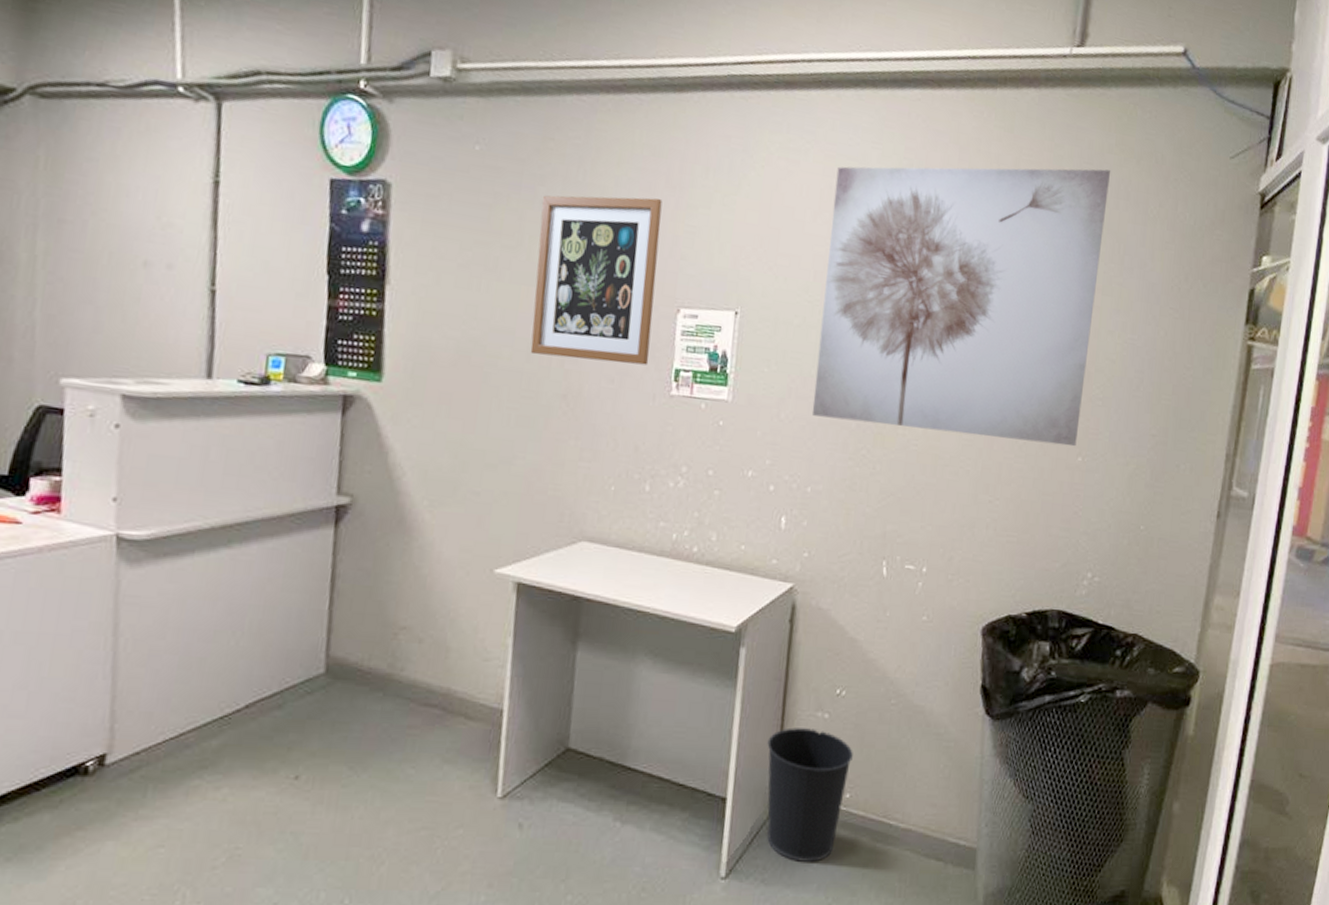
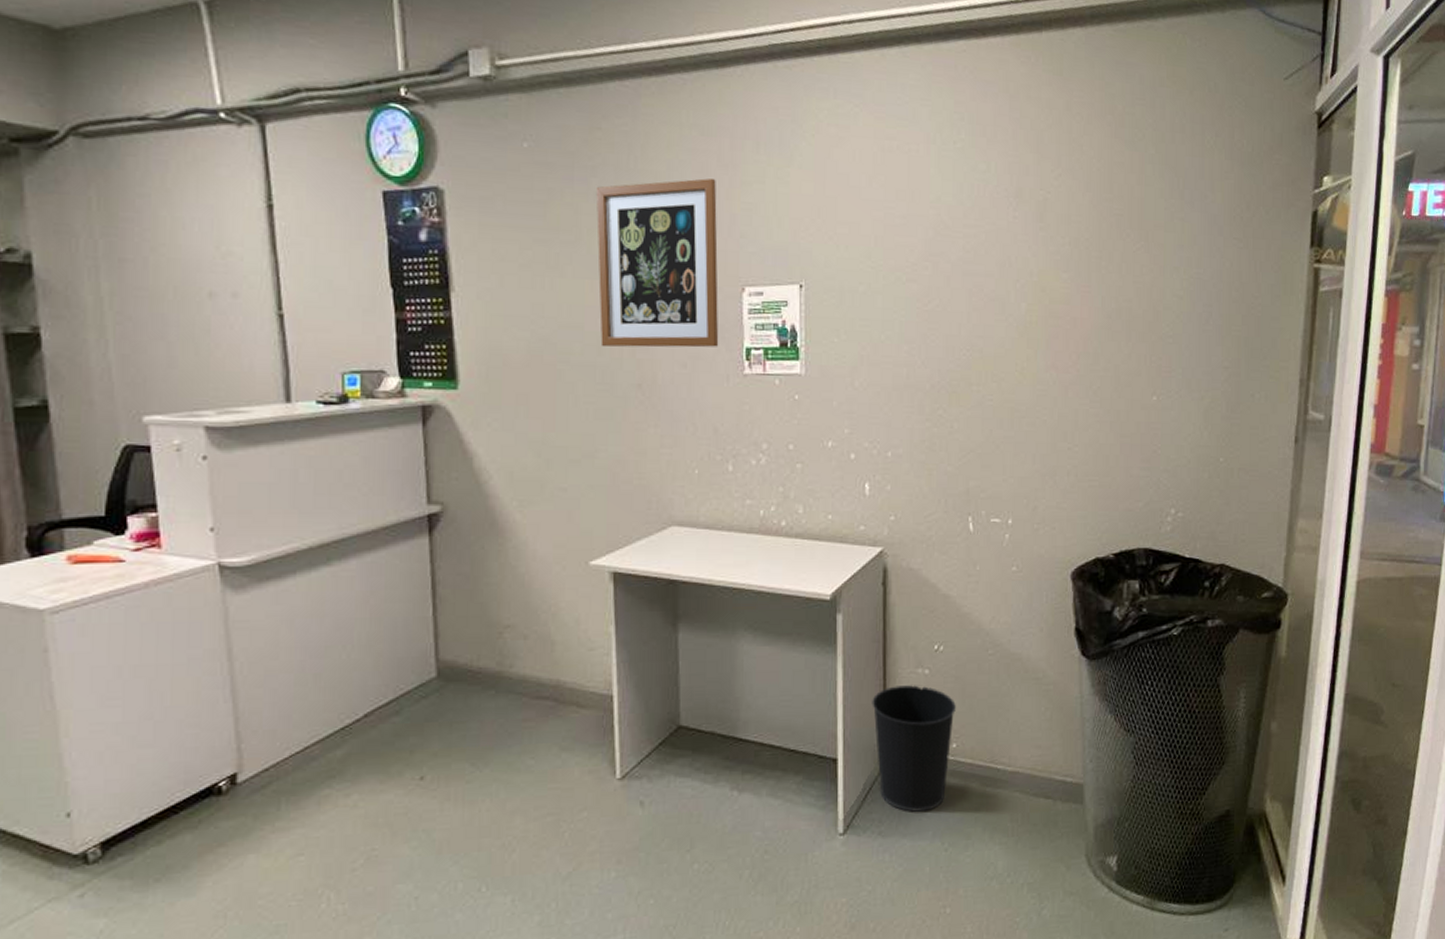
wall art: present [811,166,1110,447] -> none [885,103,1163,387]

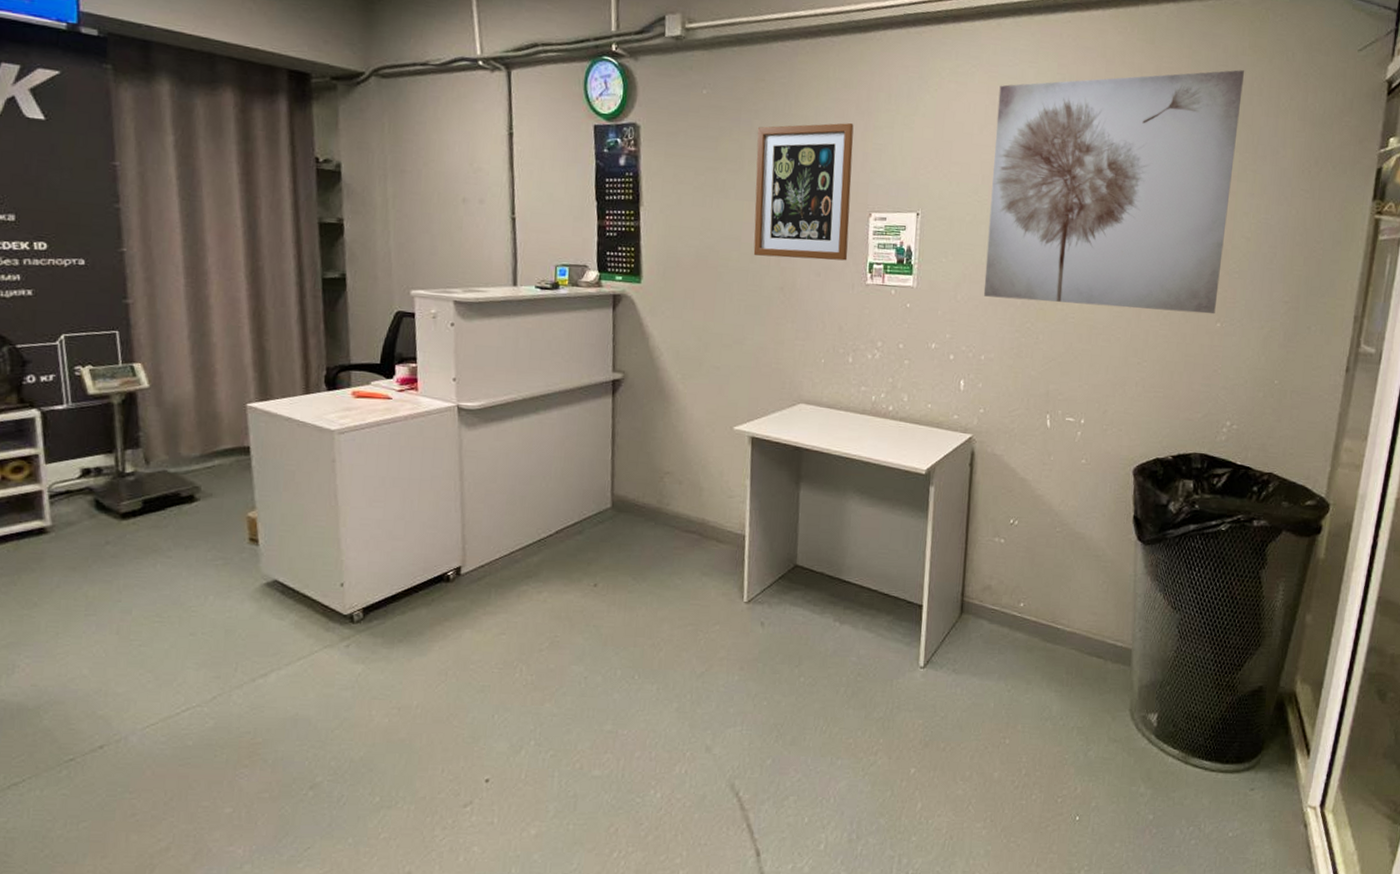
wastebasket: present [872,685,956,812] -> none [954,550,1025,657]
wall art: none [885,103,1163,387] -> present [983,70,1244,315]

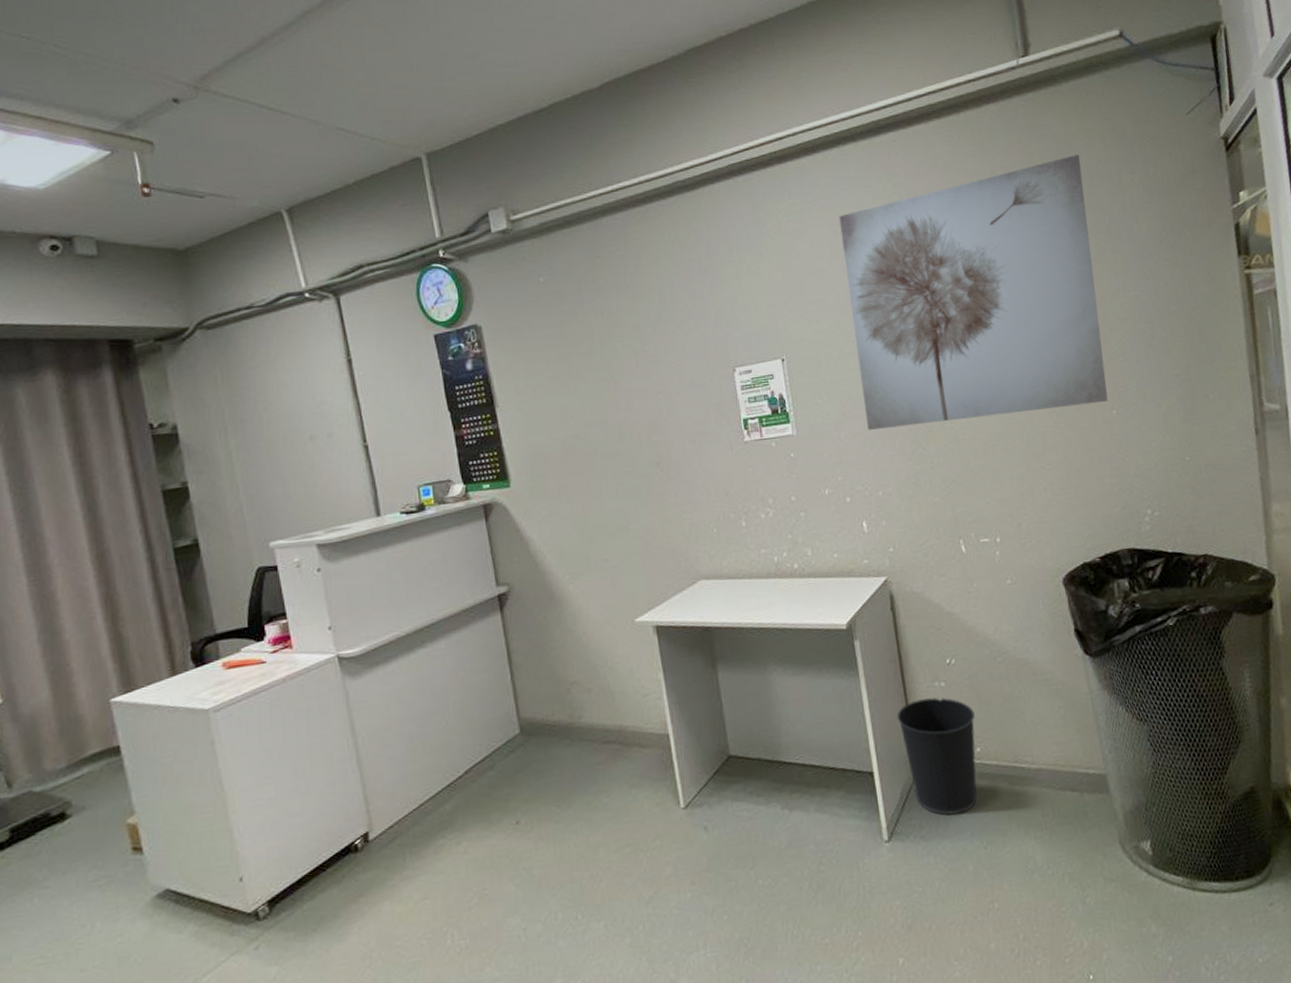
wall art: present [753,123,854,261] -> none [602,282,720,435]
wastebasket: none [954,550,1025,657] -> present [897,697,977,815]

